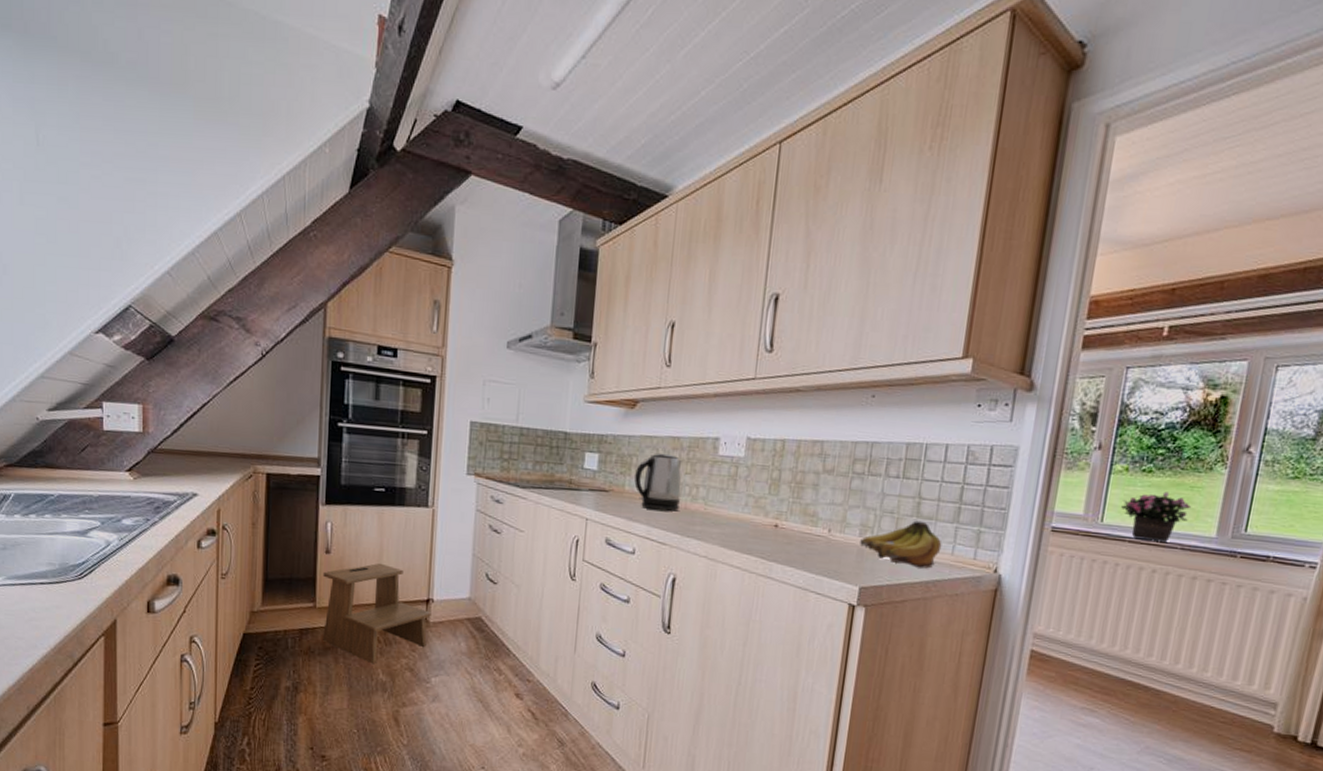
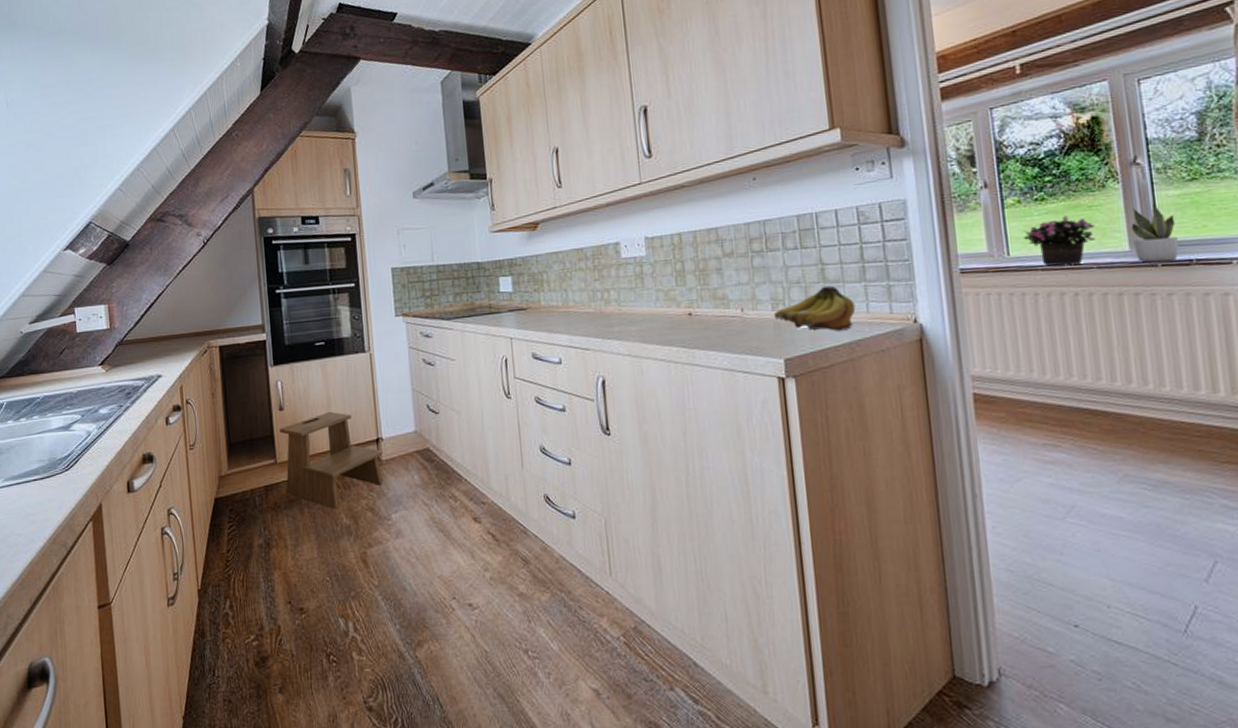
kettle: present [634,453,682,512] -> none [548,265,595,320]
potted plant: none [1220,493,1267,555] -> present [1131,202,1179,263]

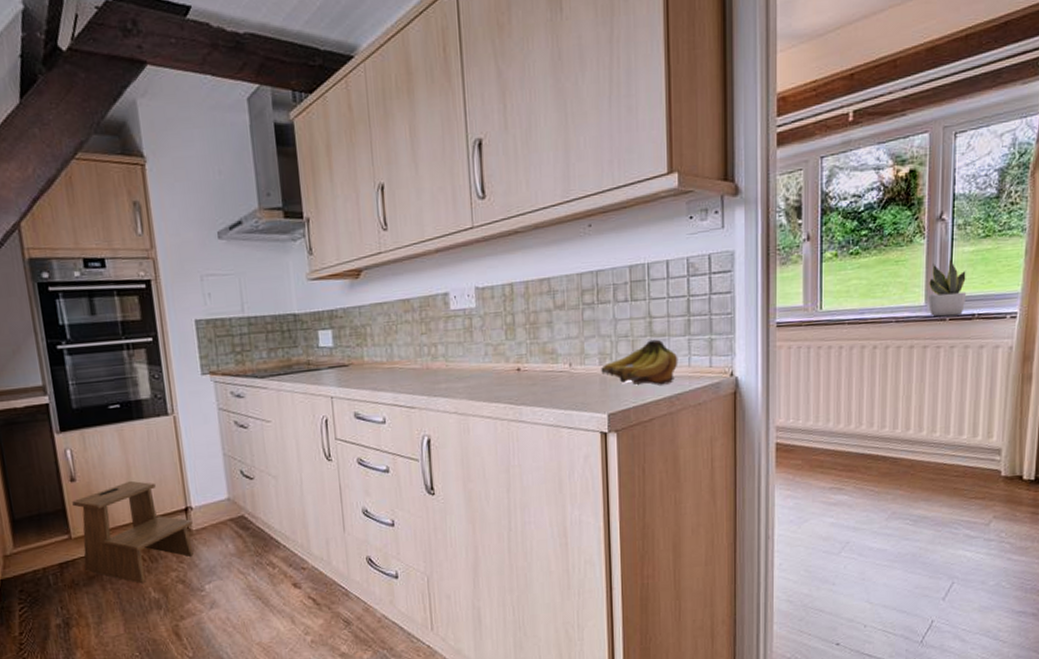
potted flower: present [1023,215,1096,267] -> none [837,270,899,320]

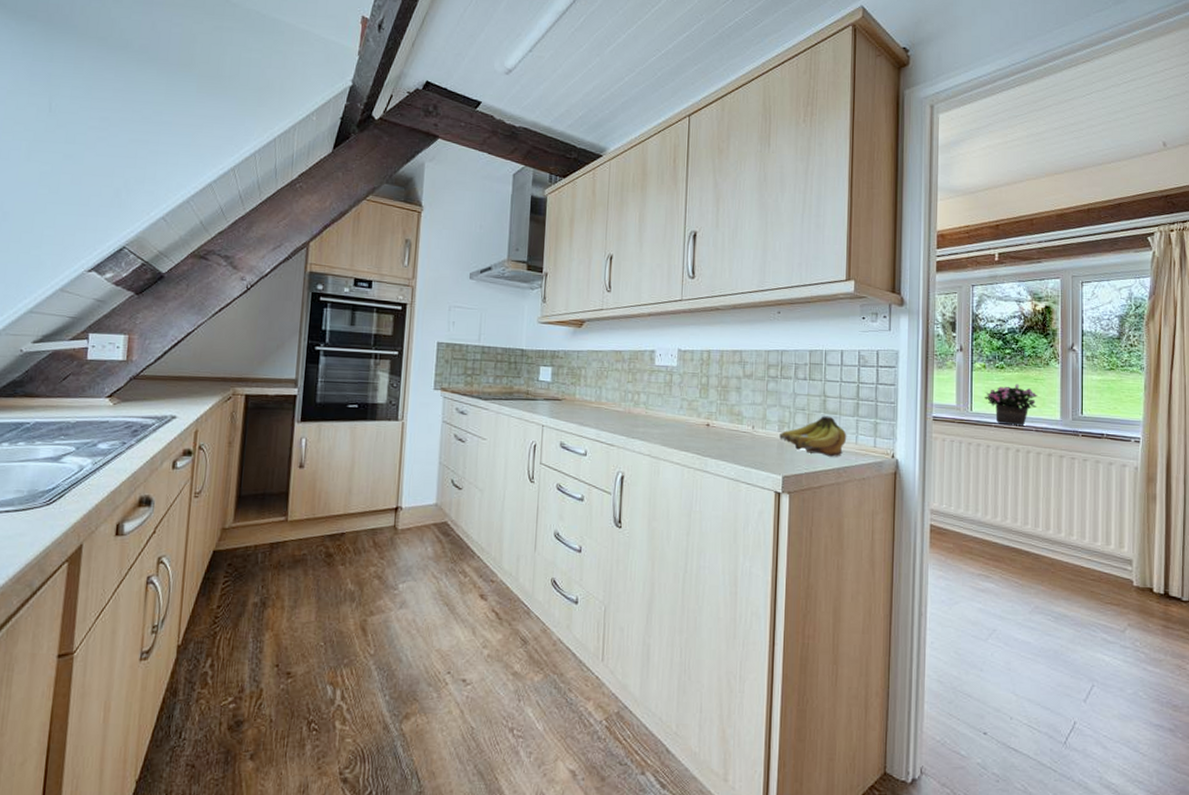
step stool: present [72,480,194,584] -> none [293,474,400,574]
potted flower: none [837,270,899,320] -> present [985,384,1038,426]
potted plant: present [928,258,967,318] -> none [1063,383,1096,433]

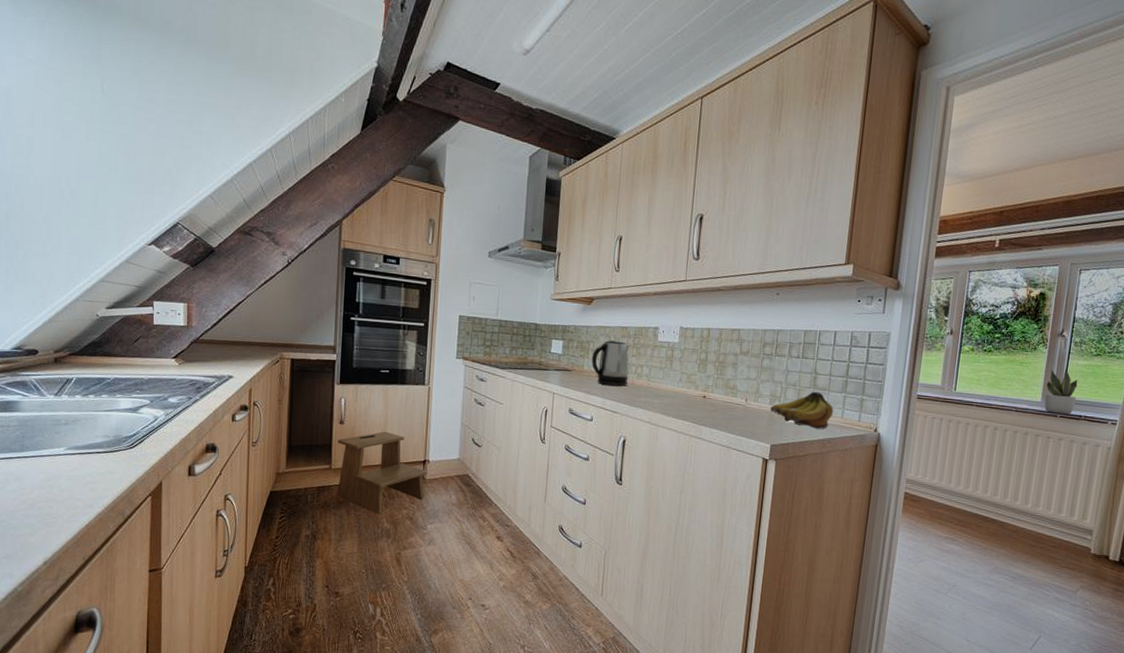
step stool: none [293,474,400,574] -> present [337,431,427,515]
kettle: none [584,365,625,416] -> present [592,339,630,387]
potted flower: present [985,384,1038,426] -> none [969,367,1022,406]
potted plant: none [1063,383,1096,433] -> present [1044,367,1078,415]

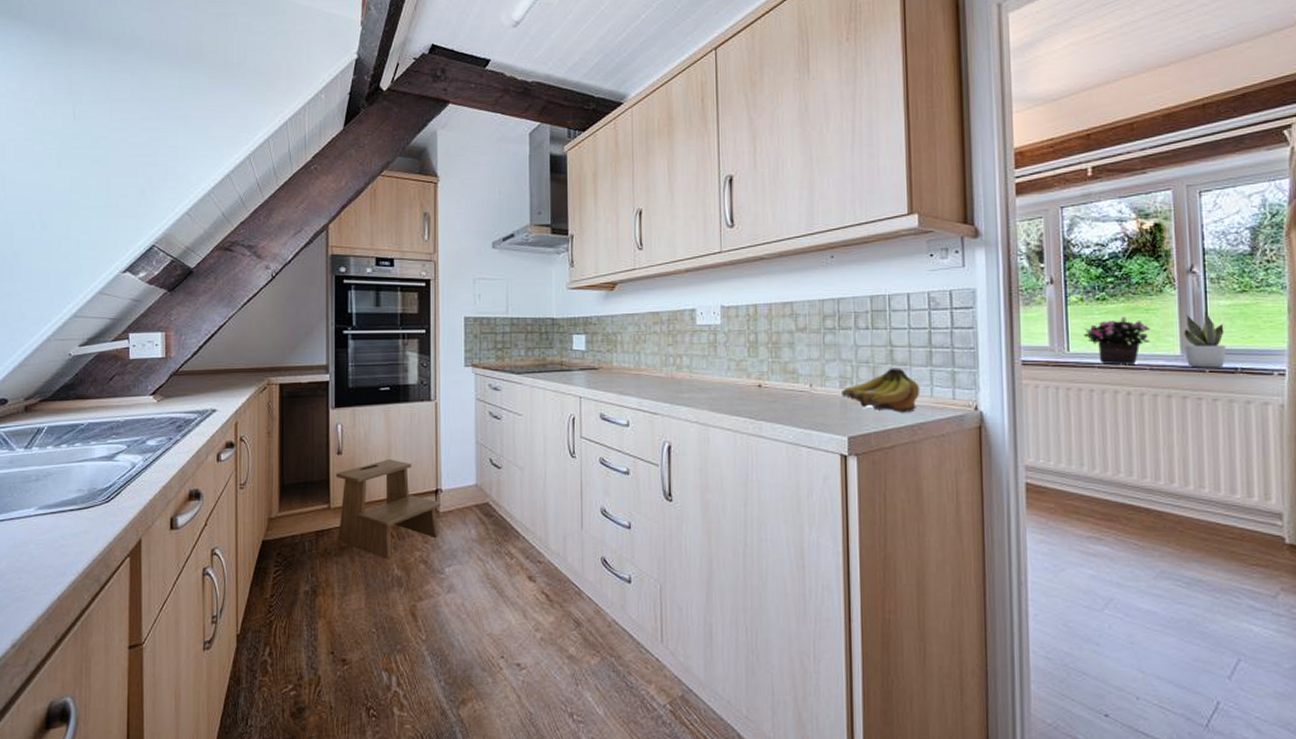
kettle: present [592,339,630,387] -> none [621,328,666,383]
potted flower: none [969,367,1022,406] -> present [1084,317,1151,364]

